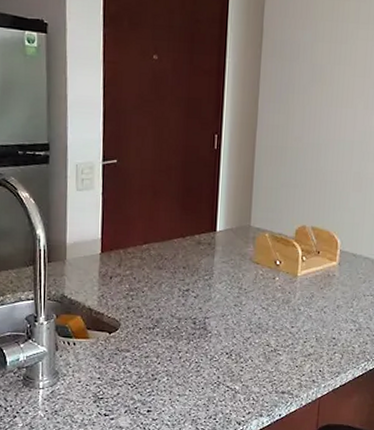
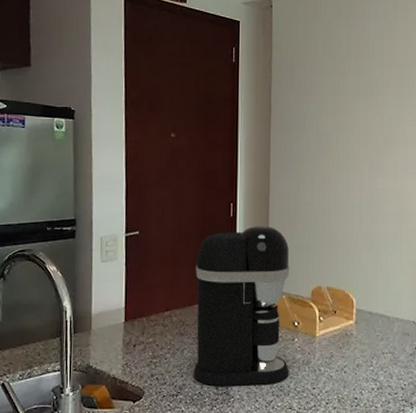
coffee maker: none [170,159,275,322] -> present [193,225,290,387]

